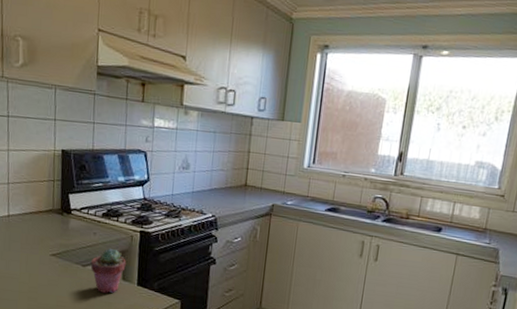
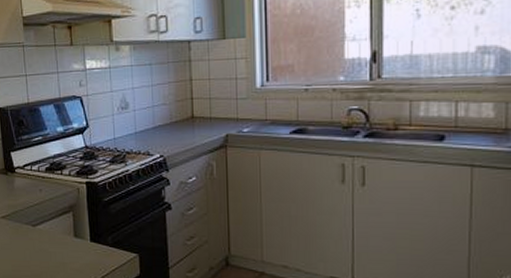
potted succulent: present [90,248,126,293] -> none [40,204,76,253]

